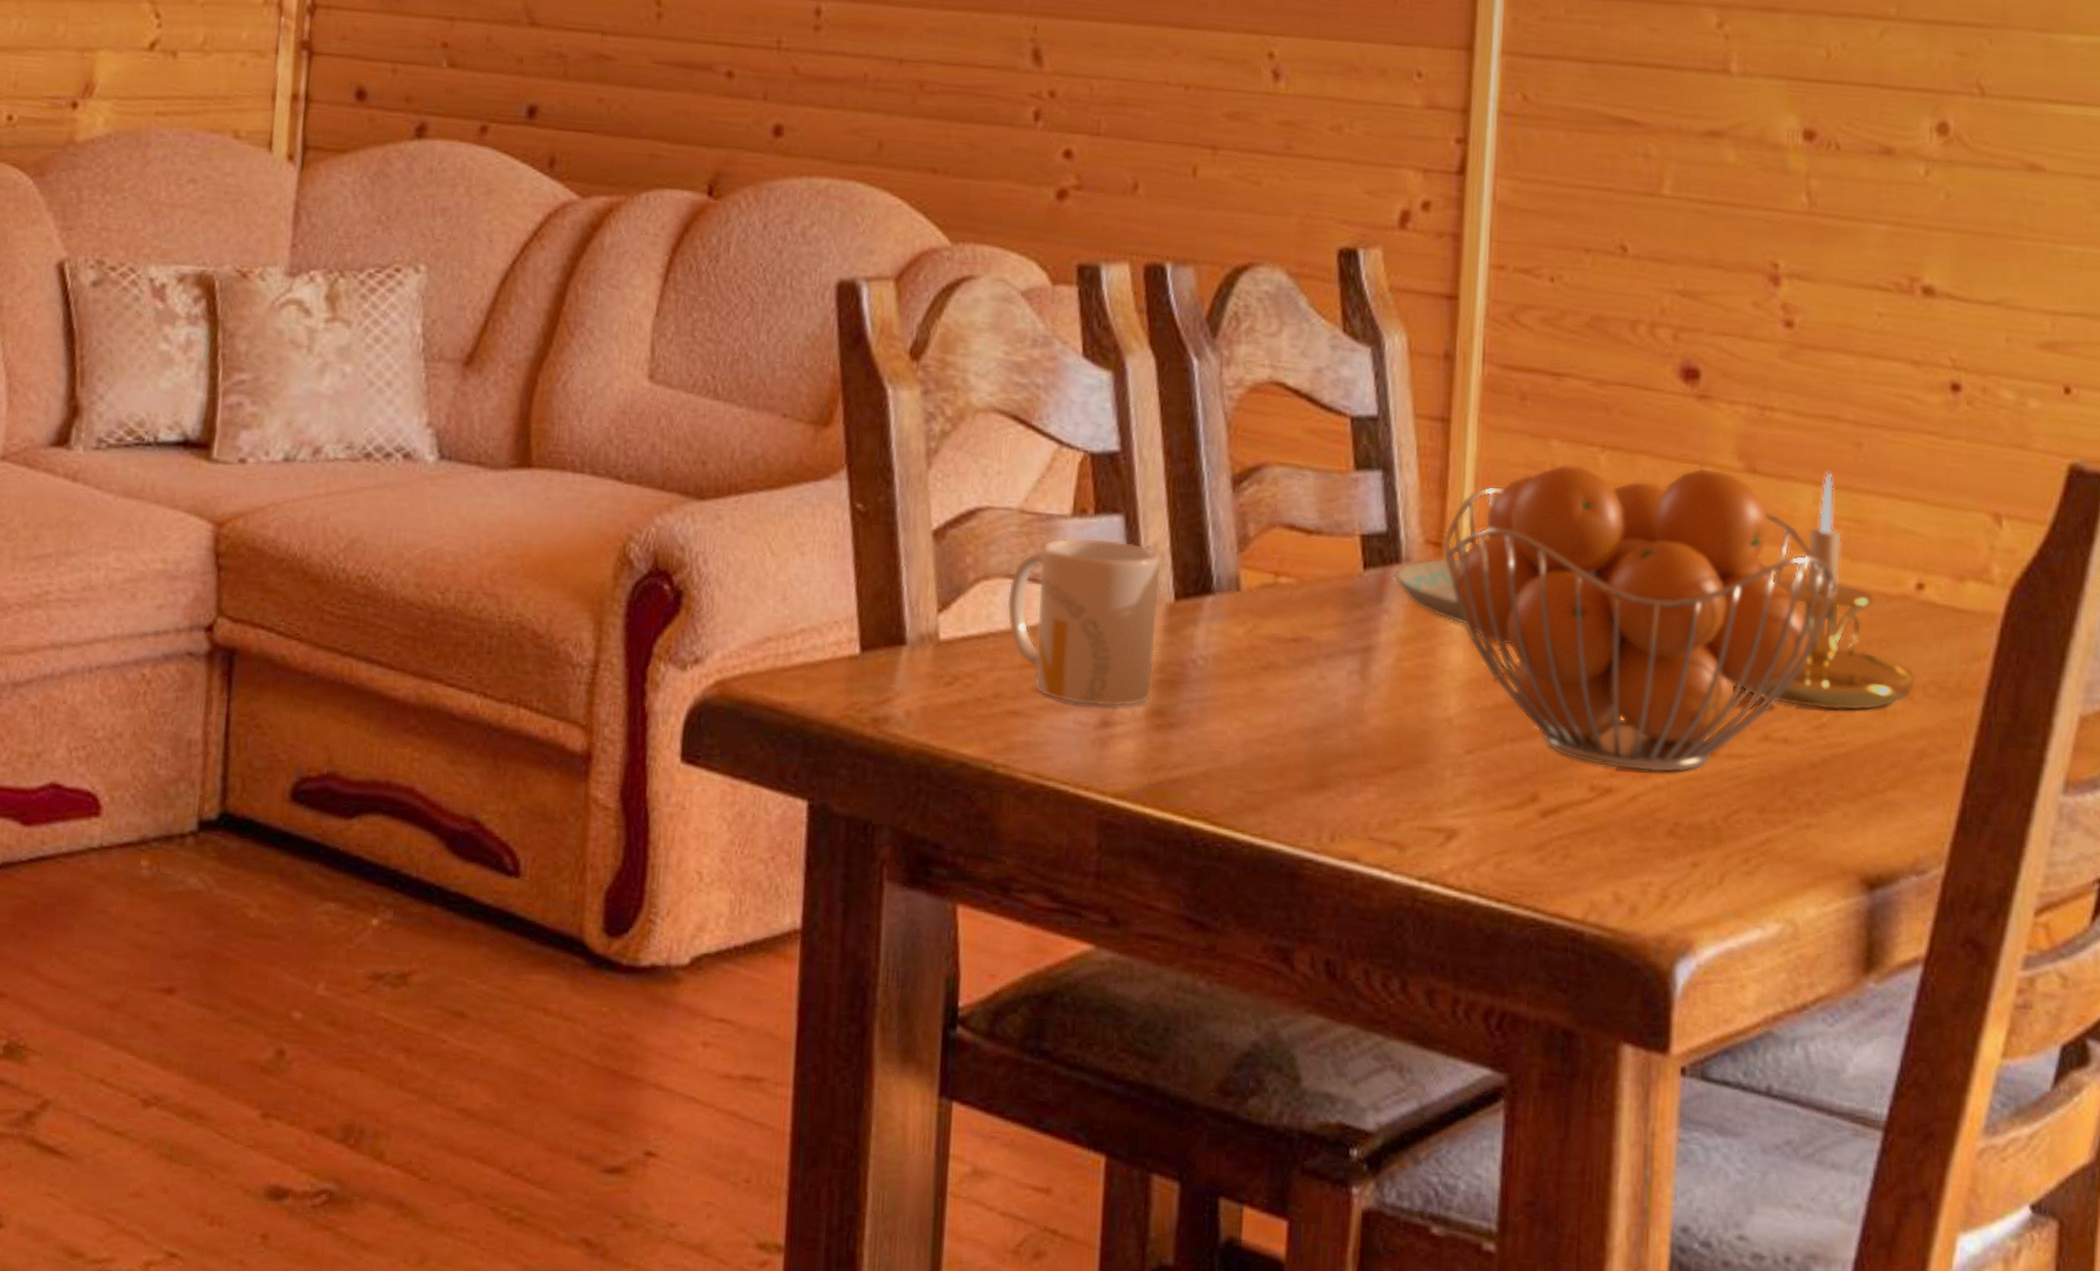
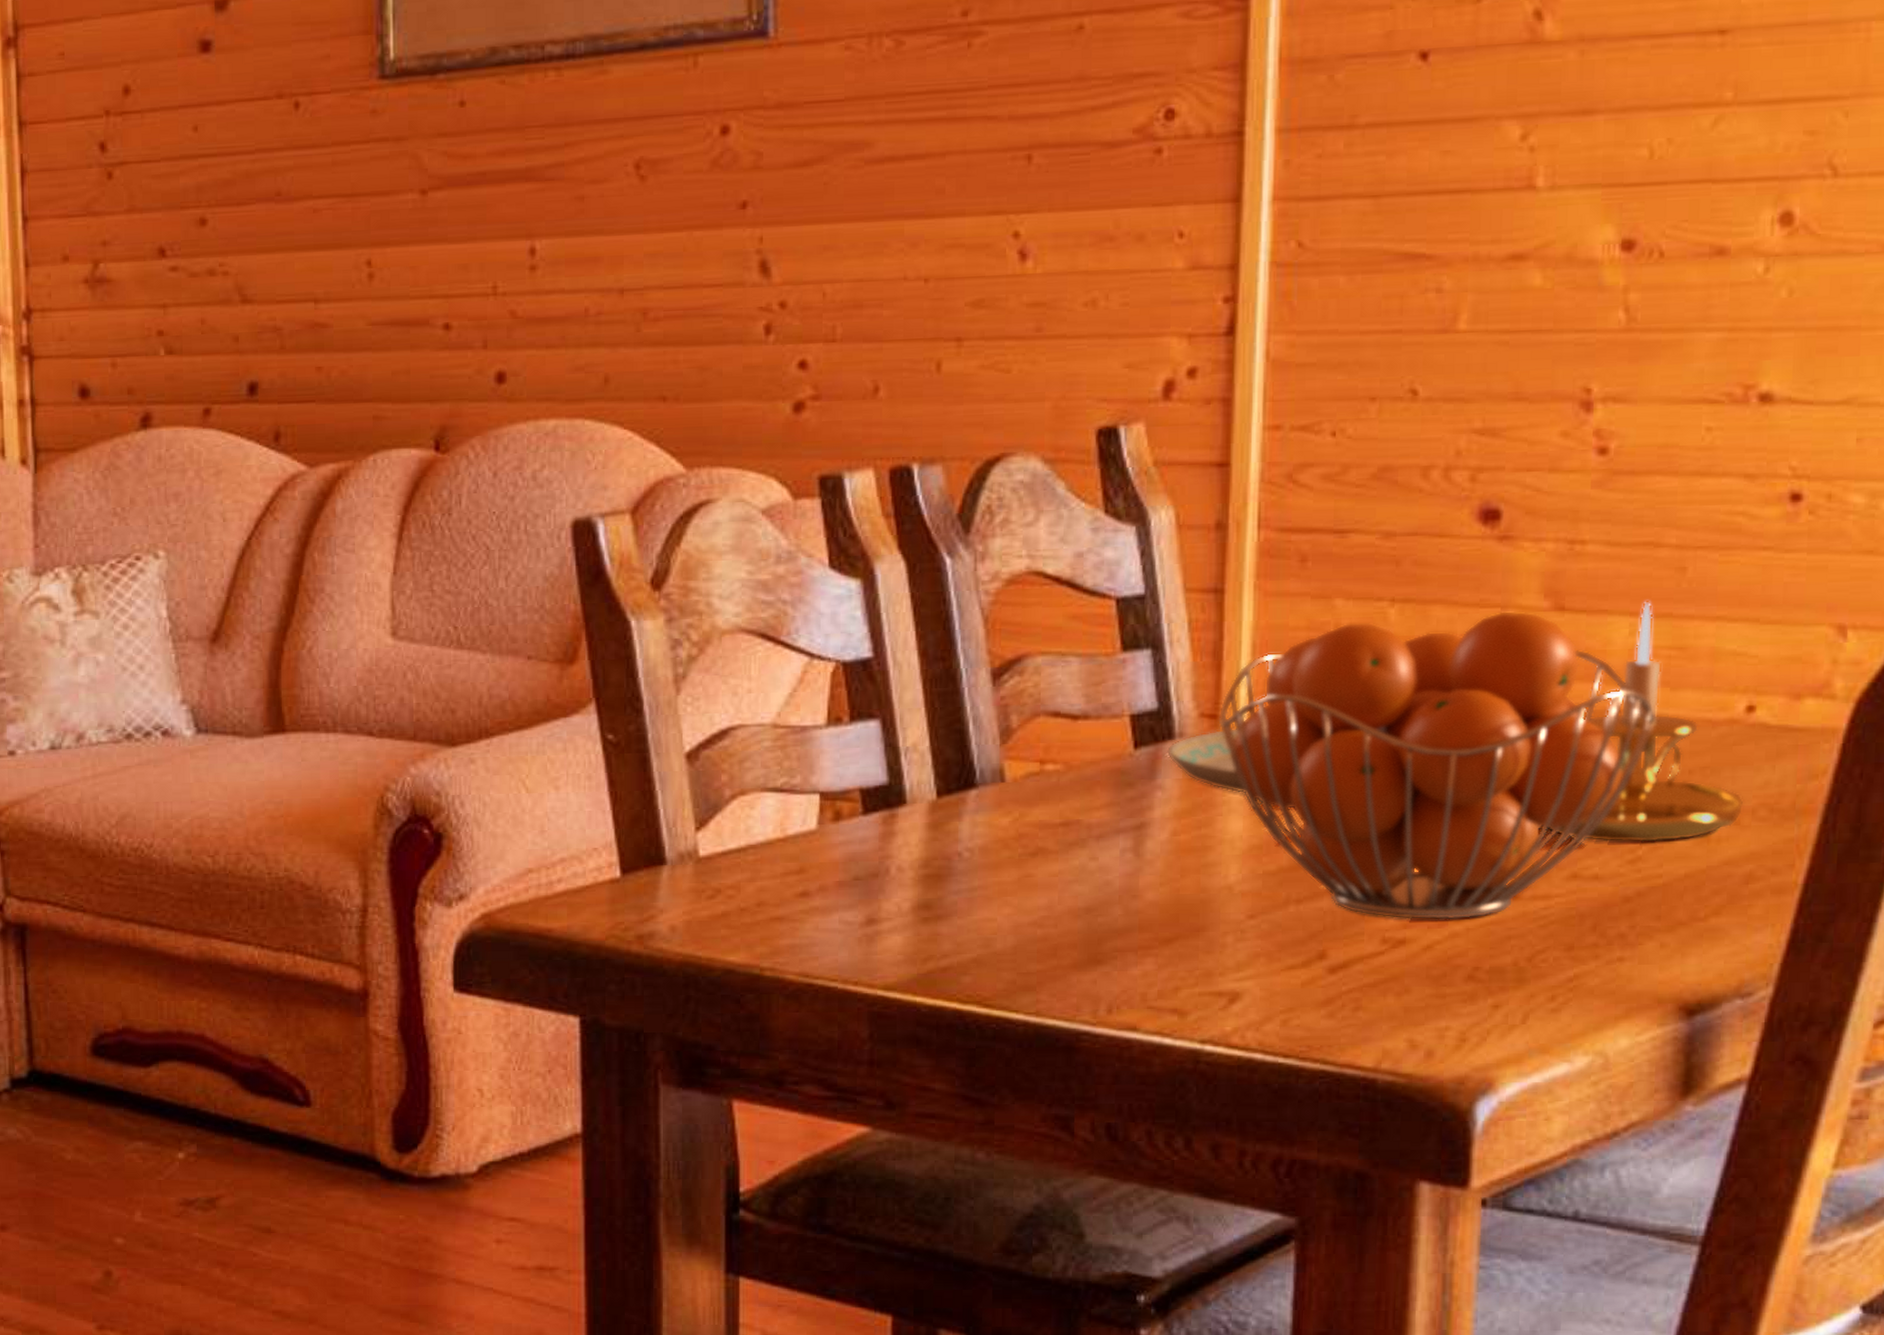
mug: present [1007,537,1162,707] -> none [765,744,922,906]

